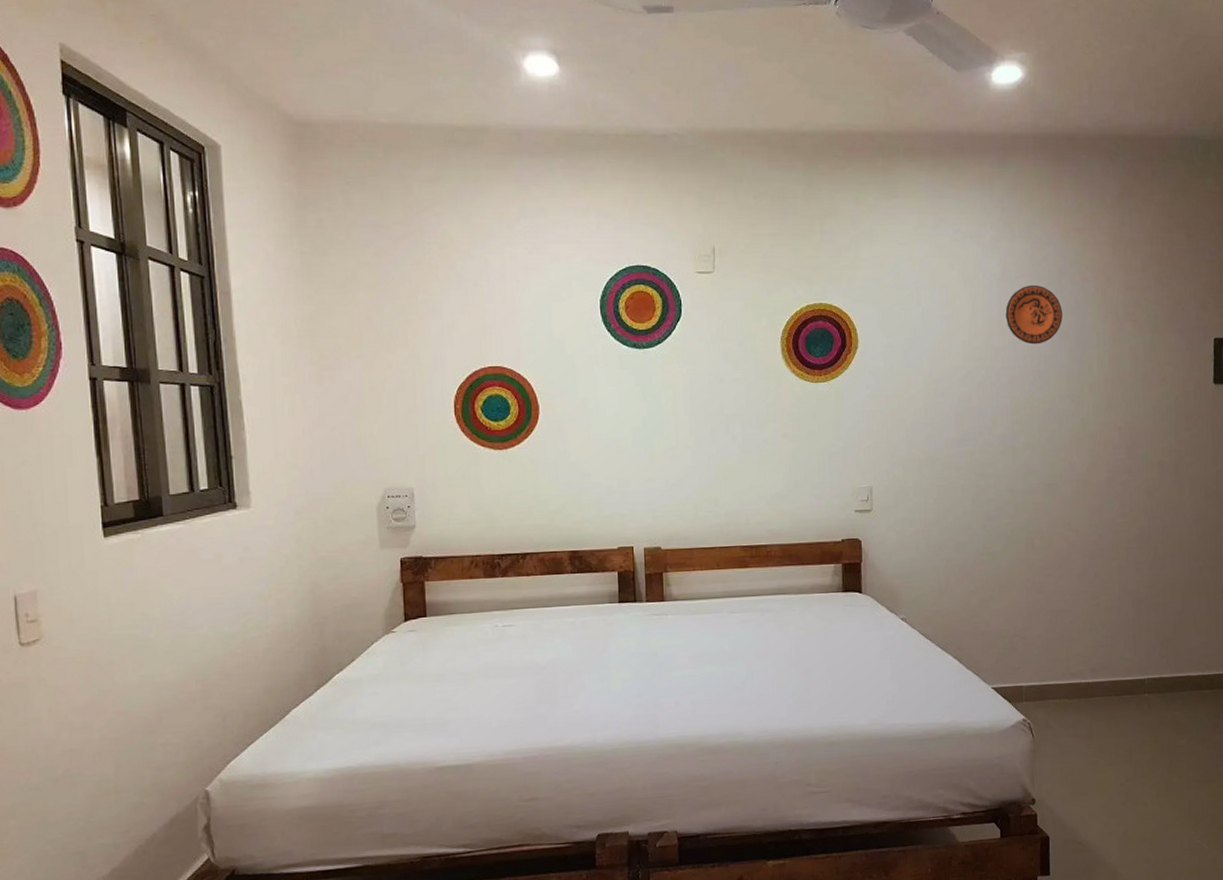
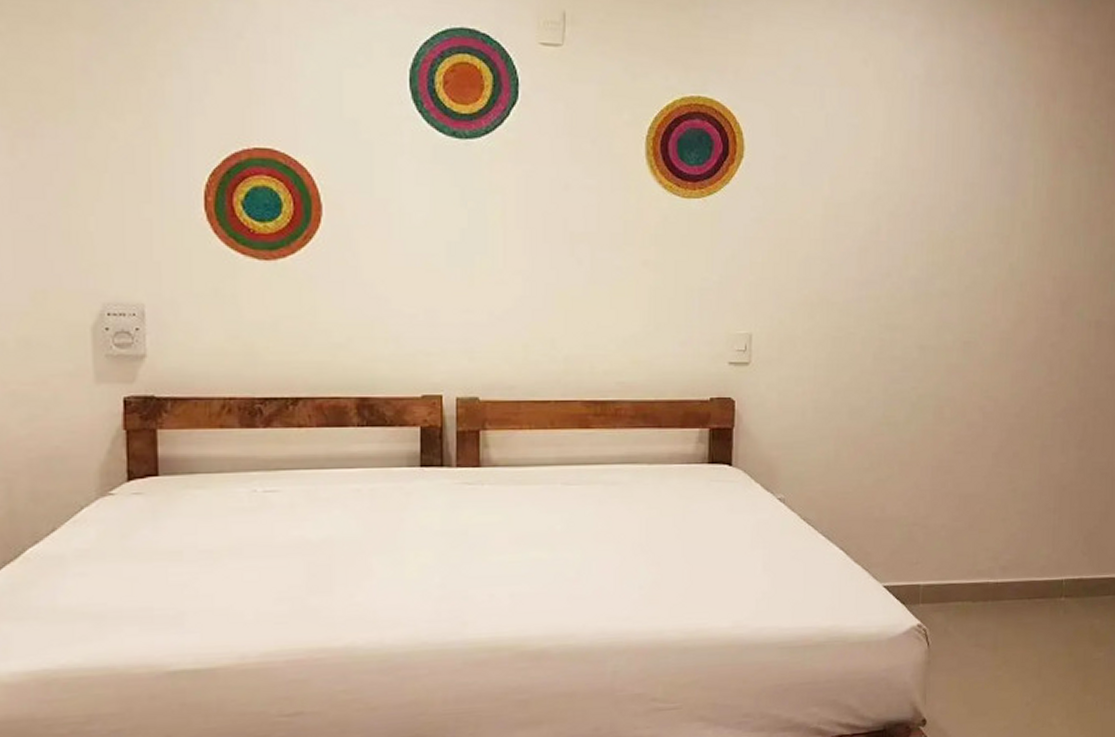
decorative plate: present [1005,284,1062,345] -> none [927,93,996,169]

